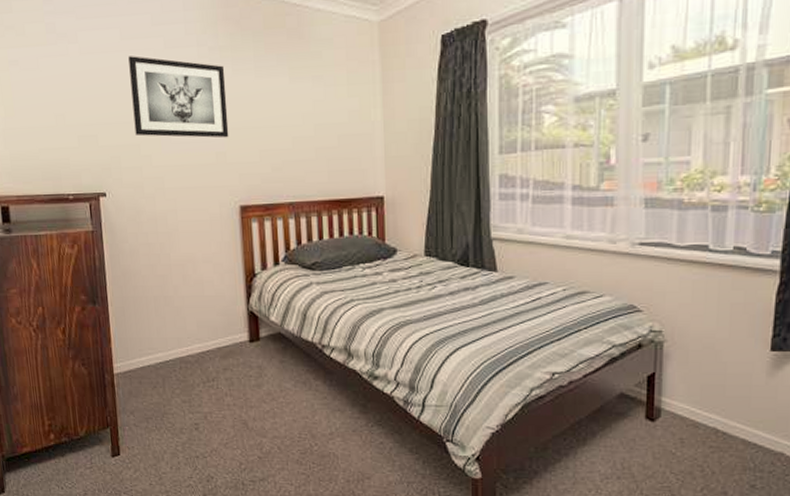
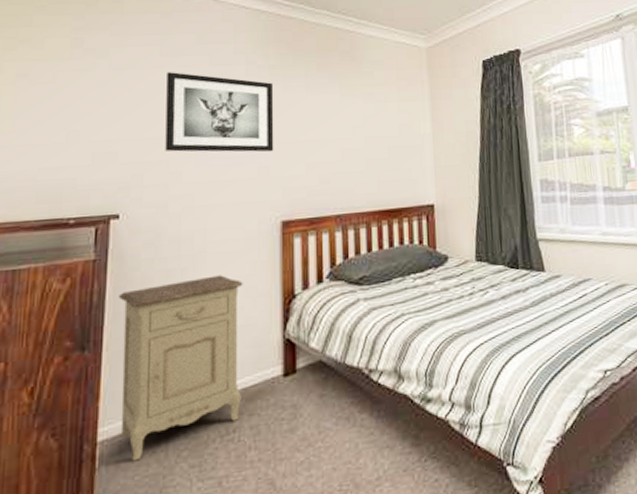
nightstand: none [114,251,217,392] -> present [118,275,243,462]

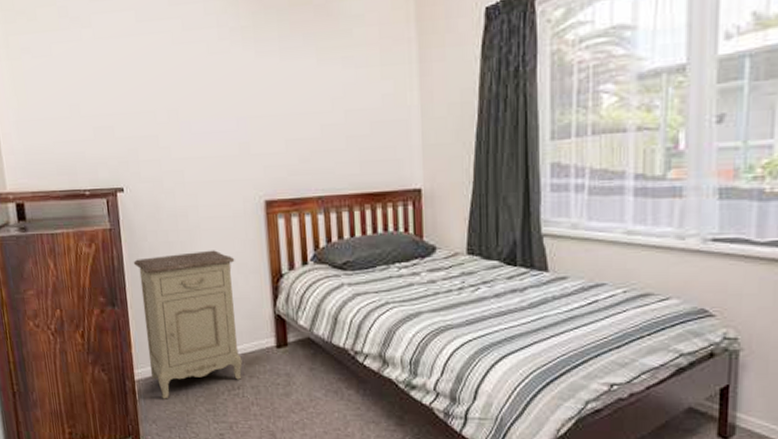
wall art: present [165,72,274,152] -> none [144,39,253,127]

